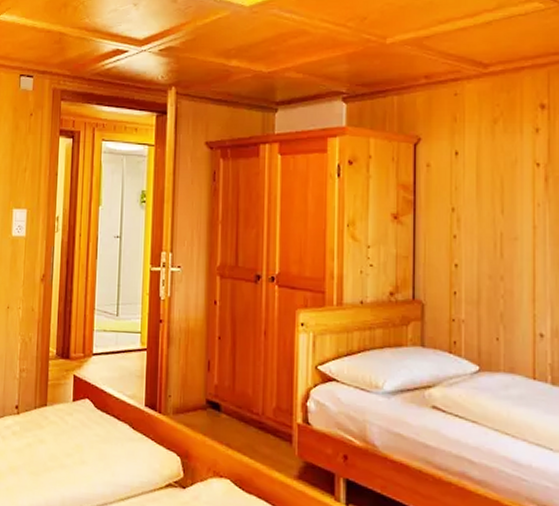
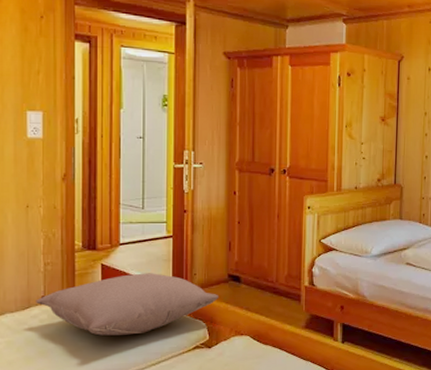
pillow: none [10,389,196,460] -> present [36,273,219,336]

